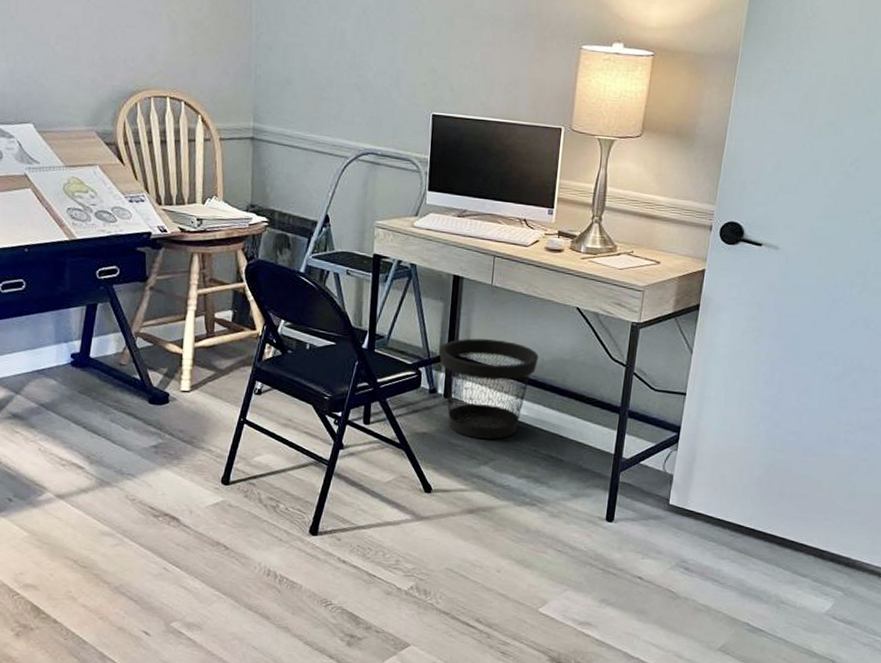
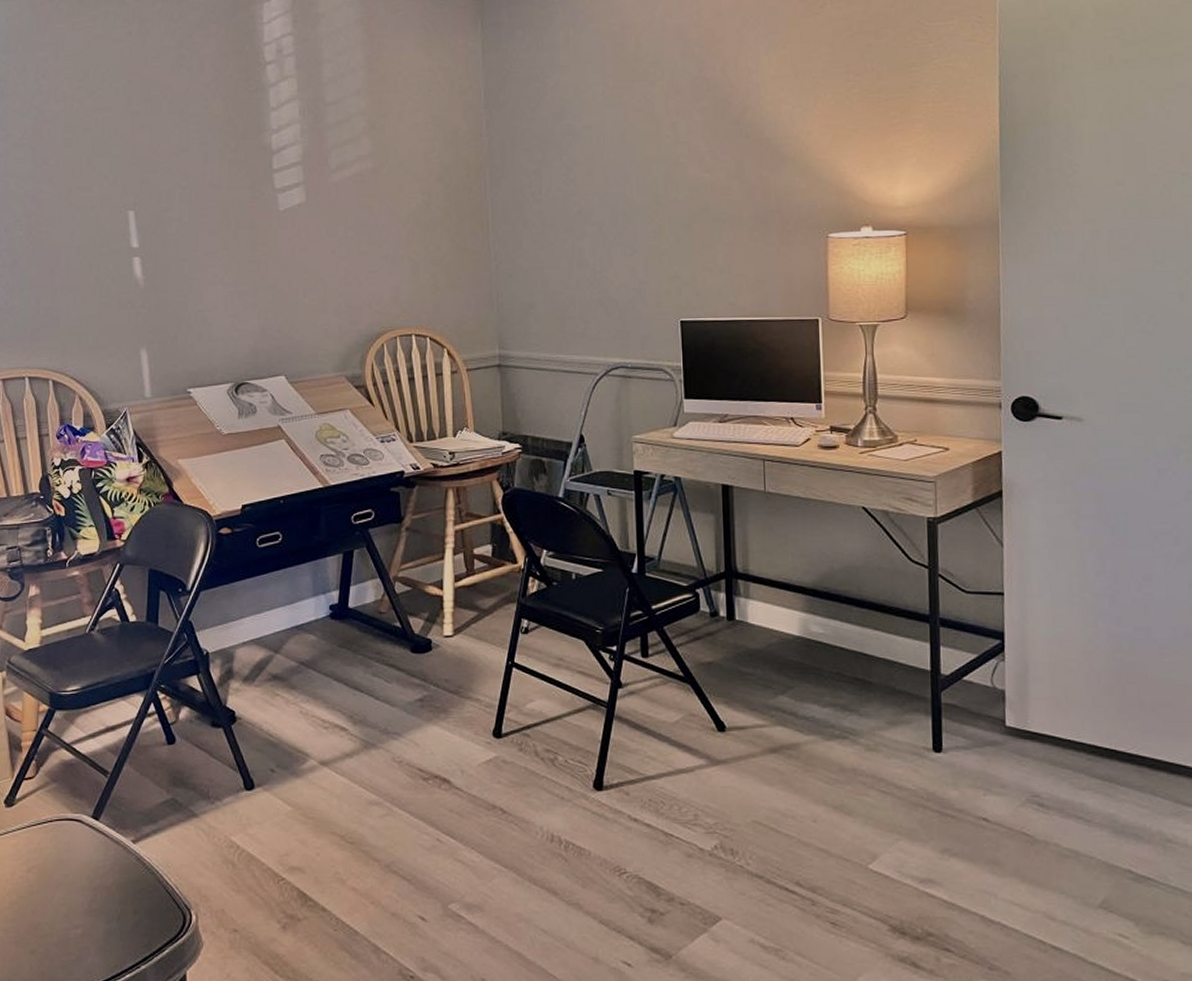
wastebasket: present [439,338,539,439] -> none [715,550,828,664]

